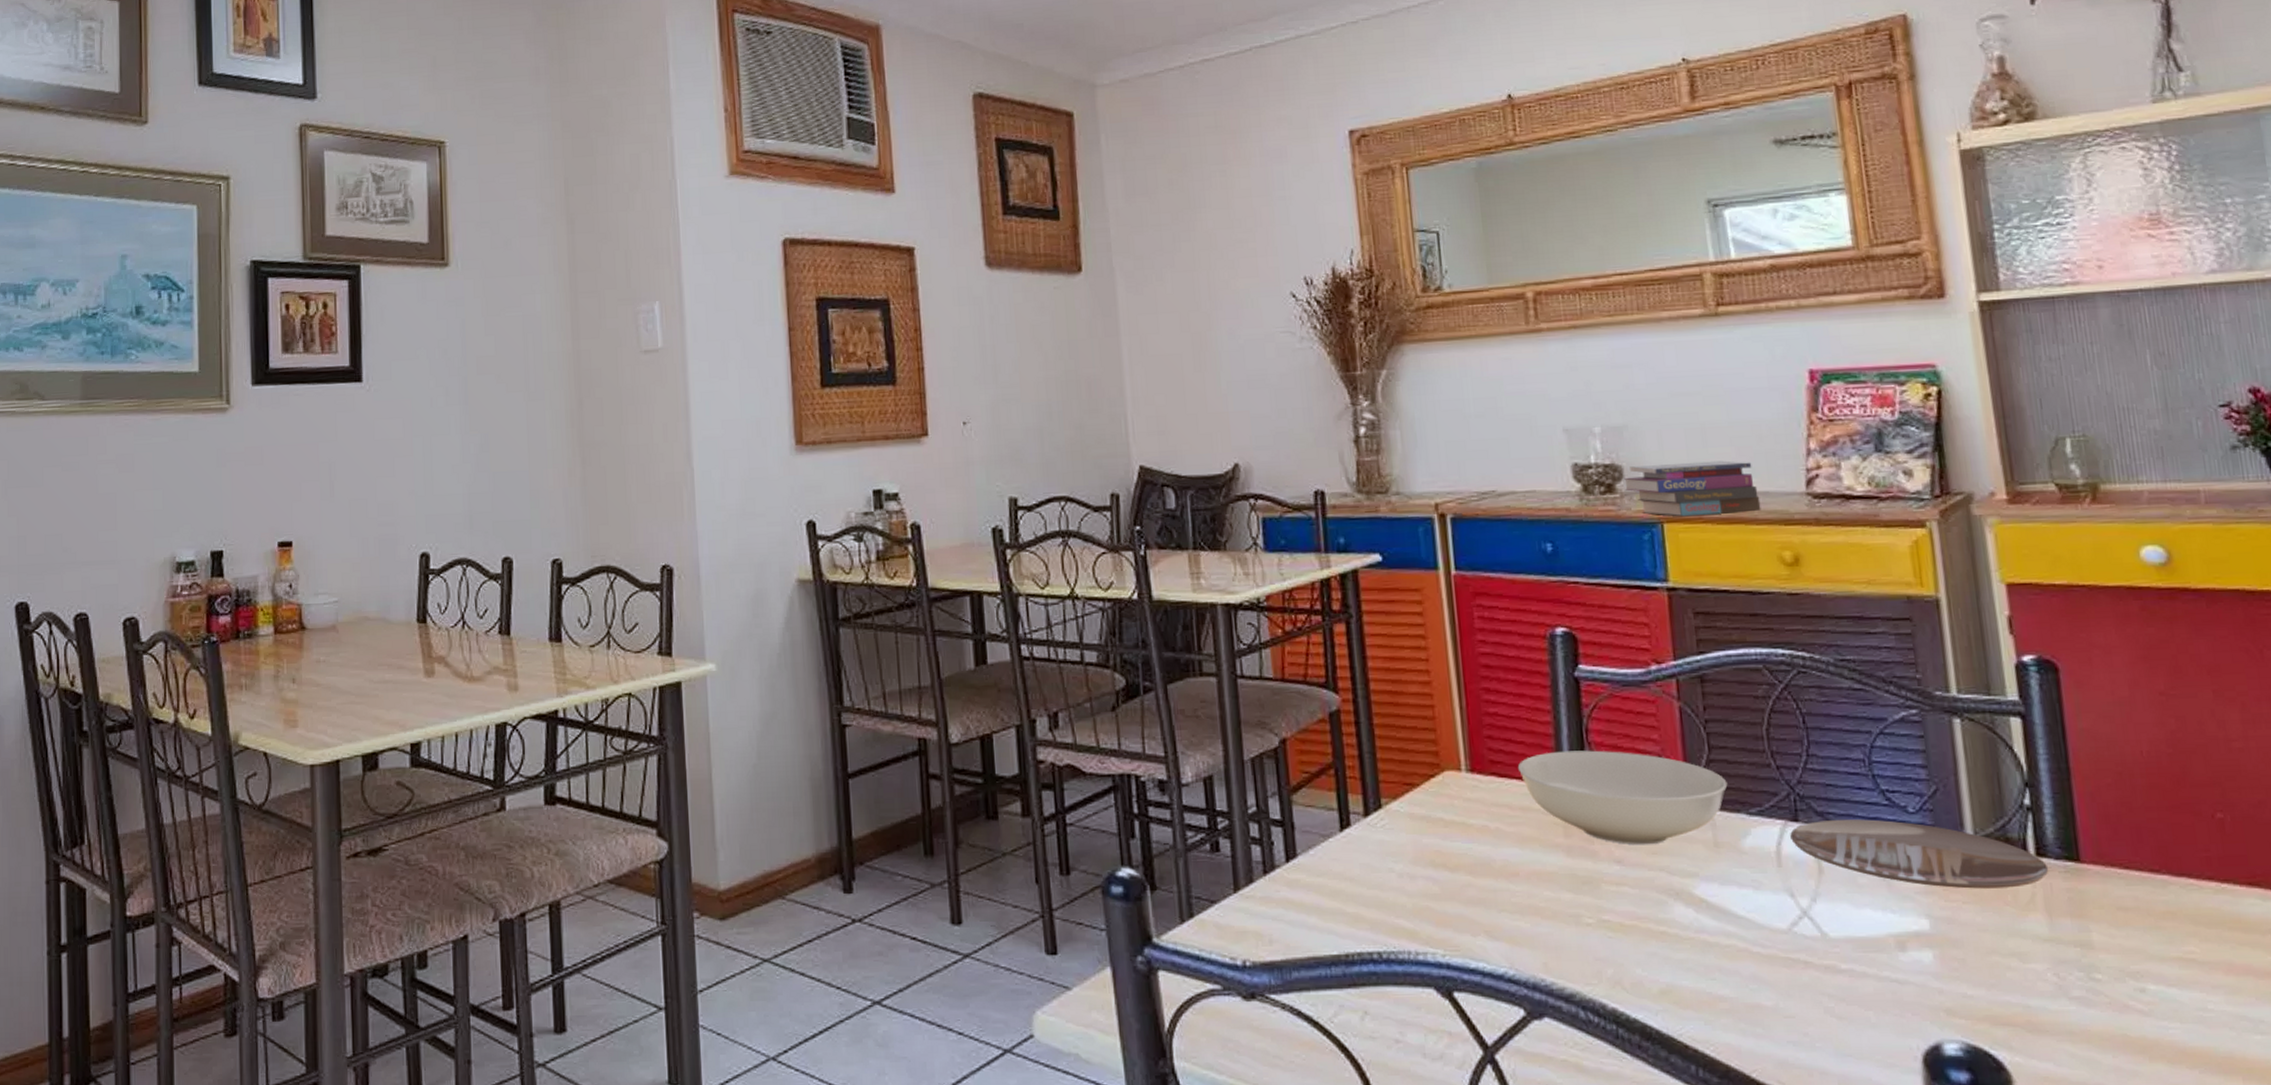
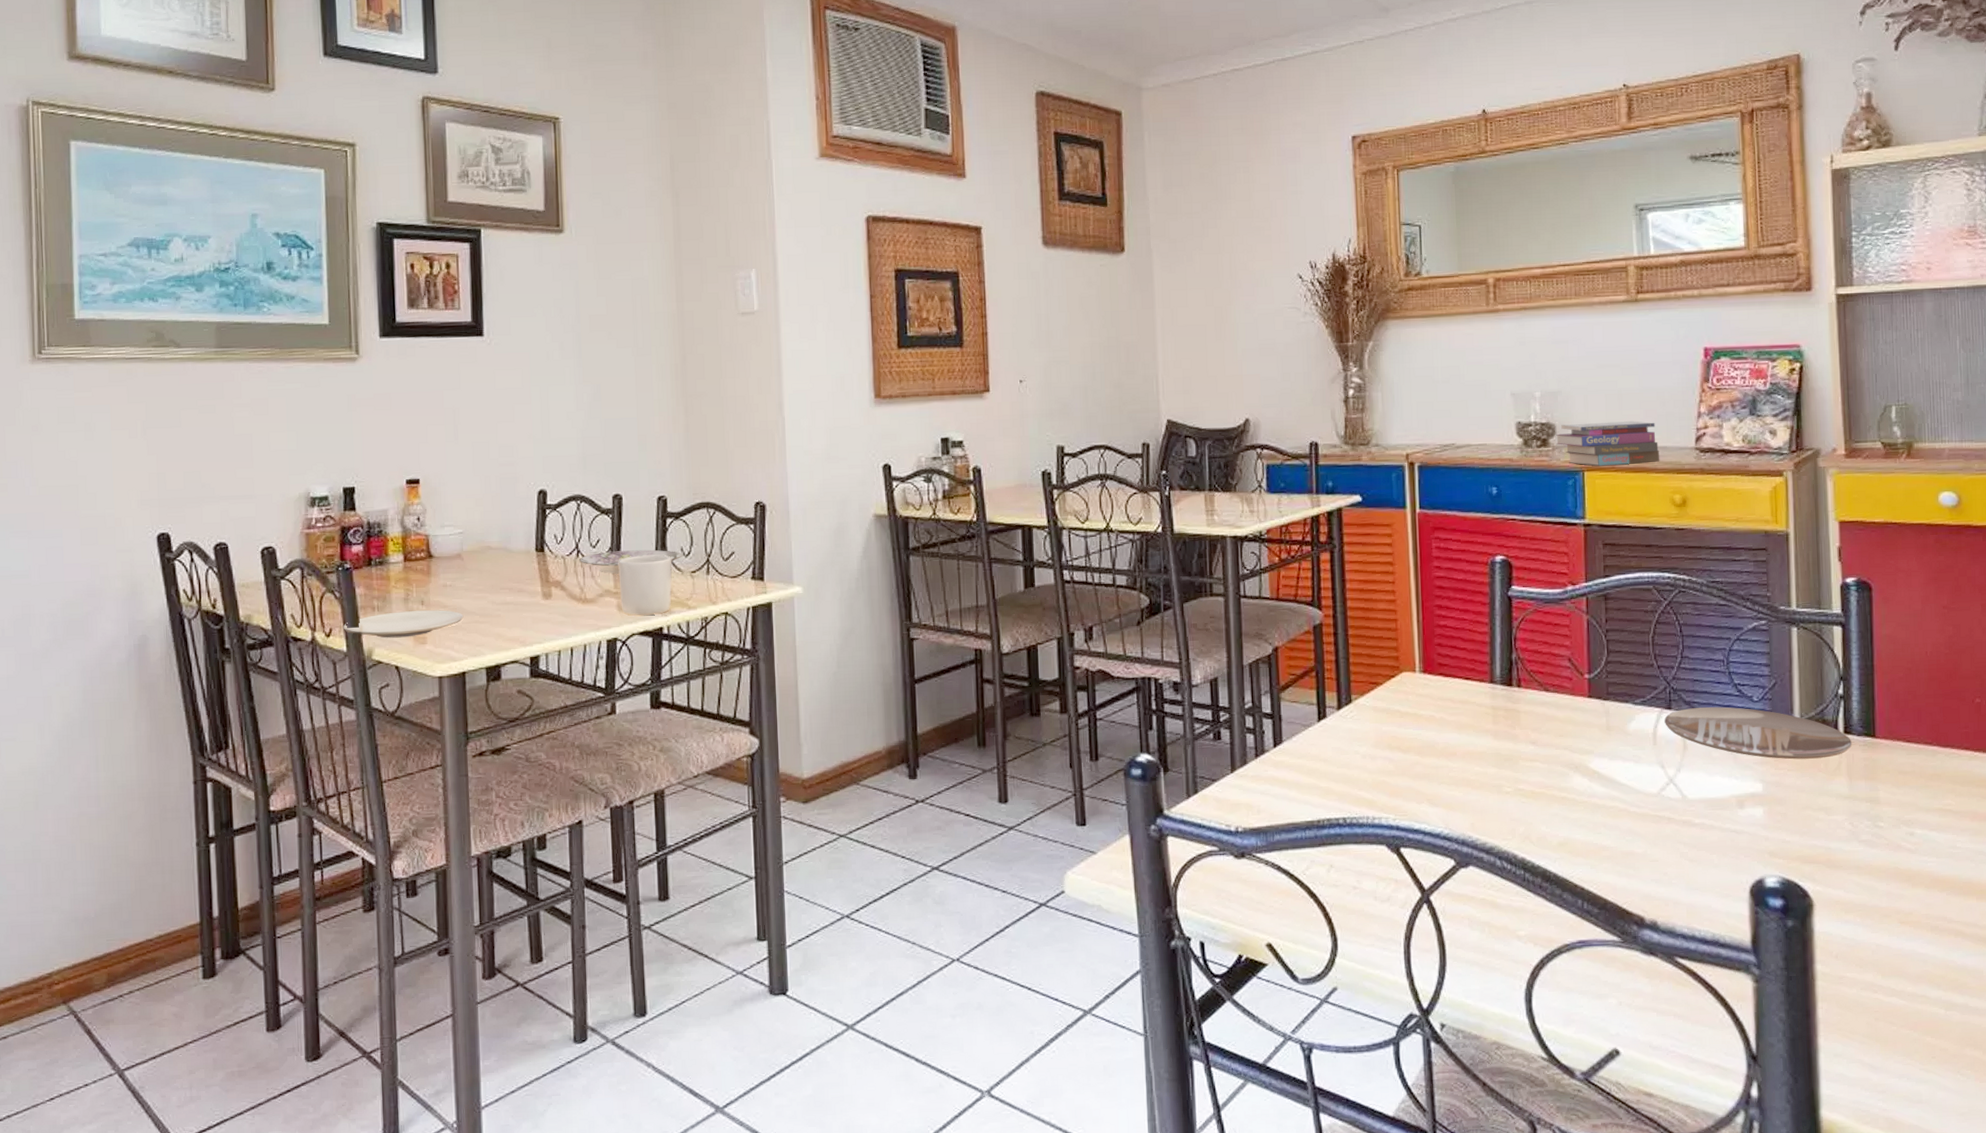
plate: none [208,689,338,721] -> present [343,610,464,638]
plate: none [465,620,581,648] -> present [579,549,683,574]
mug: none [508,626,569,696] -> present [618,555,673,616]
bowl: present [1517,750,1728,844] -> none [1460,654,1620,729]

